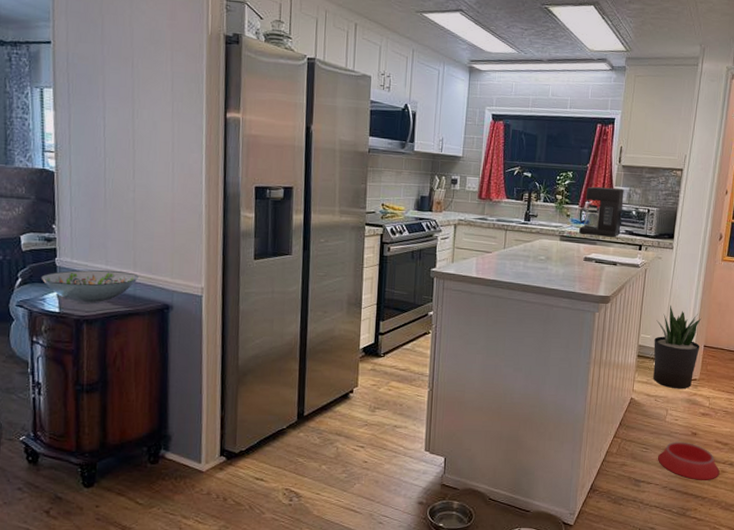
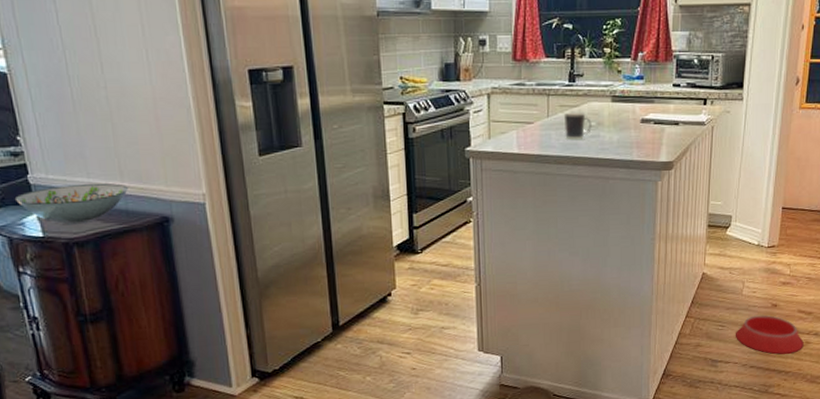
mug: none [517,246,542,271] -> present [563,111,592,141]
coffee maker: present [579,186,624,237] -> none [632,33,683,93]
planter: present [653,305,701,389] -> none [725,165,778,259]

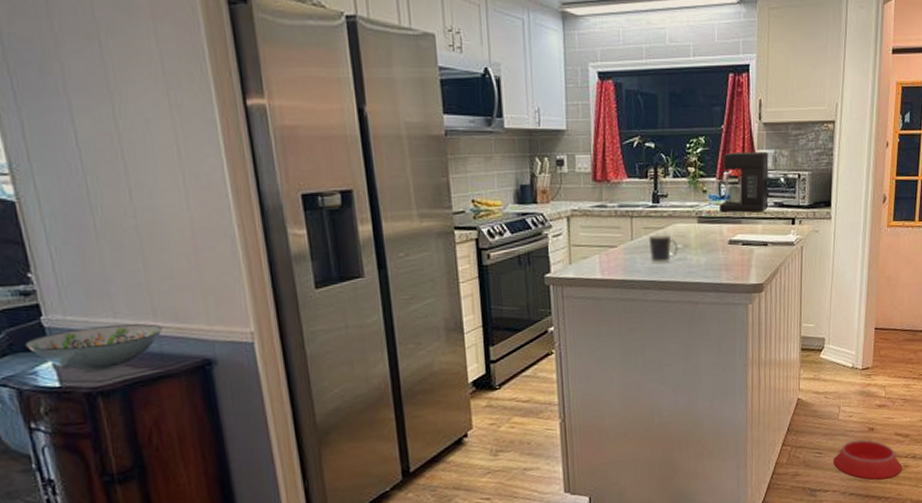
coffee maker: none [632,33,683,93] -> present [717,151,769,213]

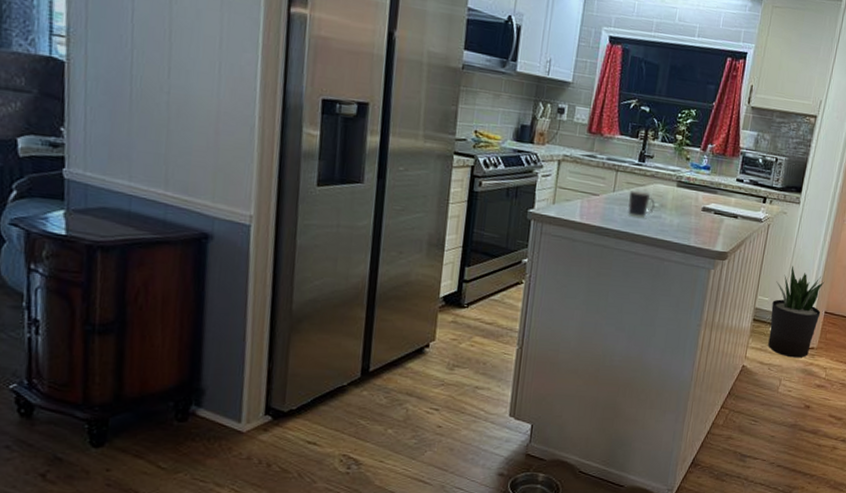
decorative bowl: present [24,323,163,373] -> none [43,184,171,228]
coffee maker: present [717,151,769,213] -> none [699,128,752,187]
planter: none [818,285,871,382] -> present [768,265,824,358]
pet bowl: present [832,439,902,480] -> none [766,414,831,457]

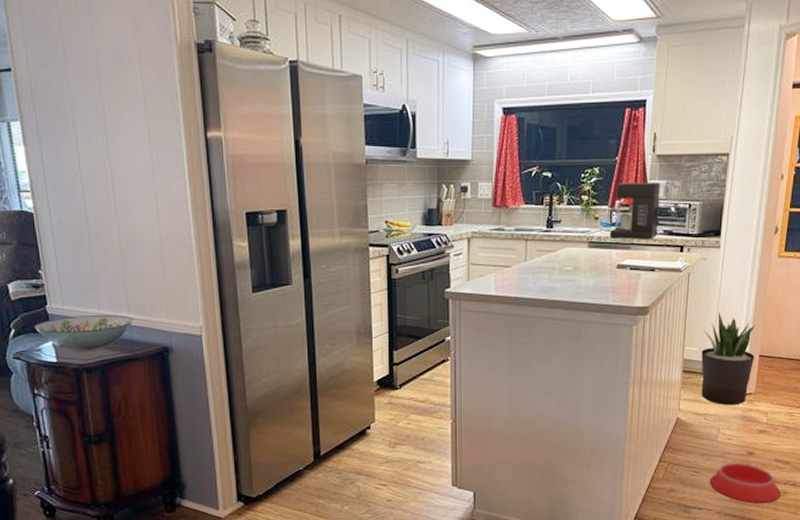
decorative bowl: none [43,184,171,228] -> present [34,315,133,352]
mug: present [627,190,655,219] -> none [541,256,568,284]
coffee maker: none [699,128,752,187] -> present [609,182,660,239]
pet bowl: none [766,414,831,457] -> present [709,462,781,503]

